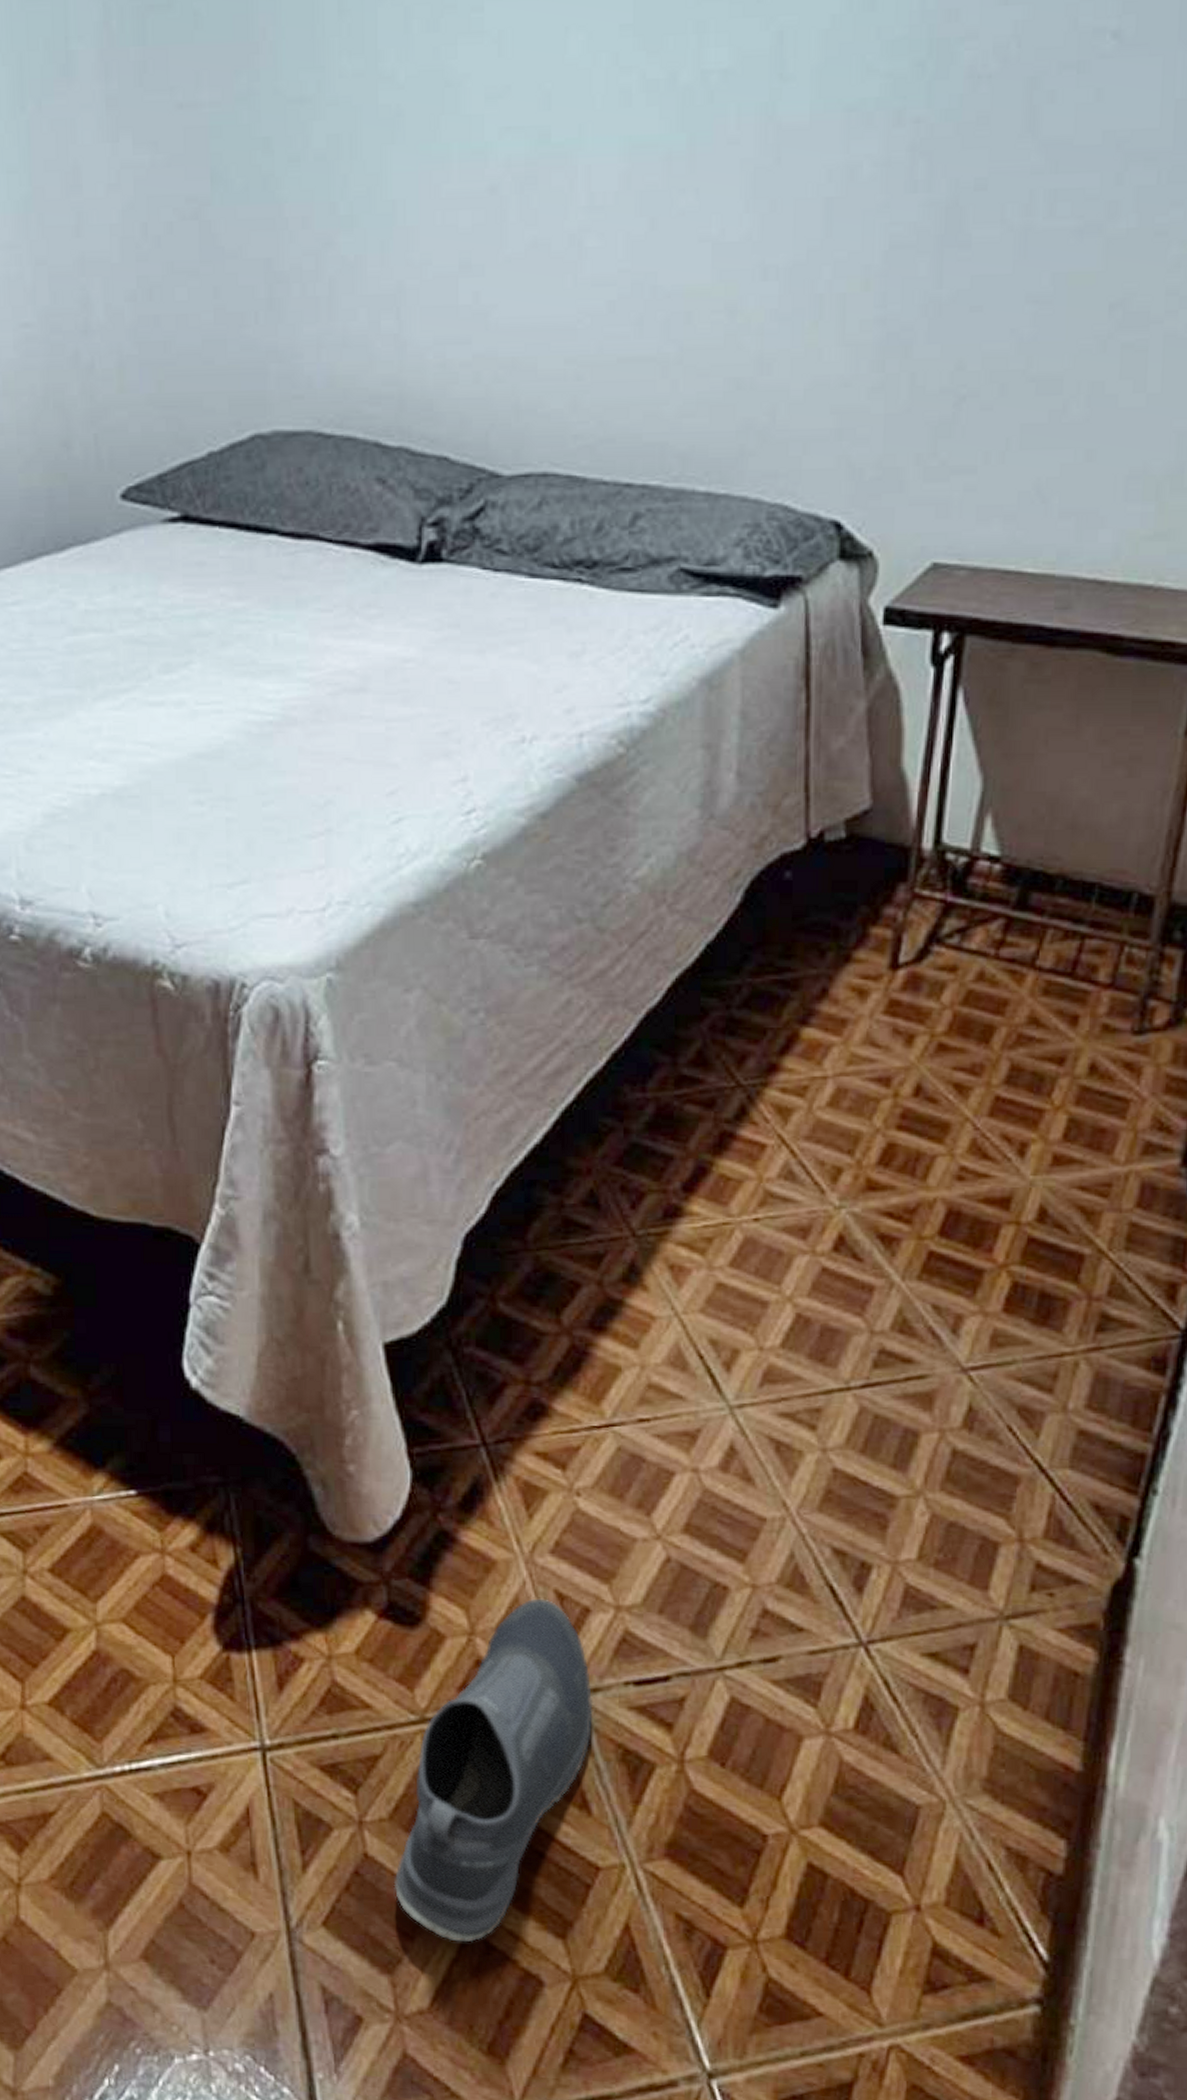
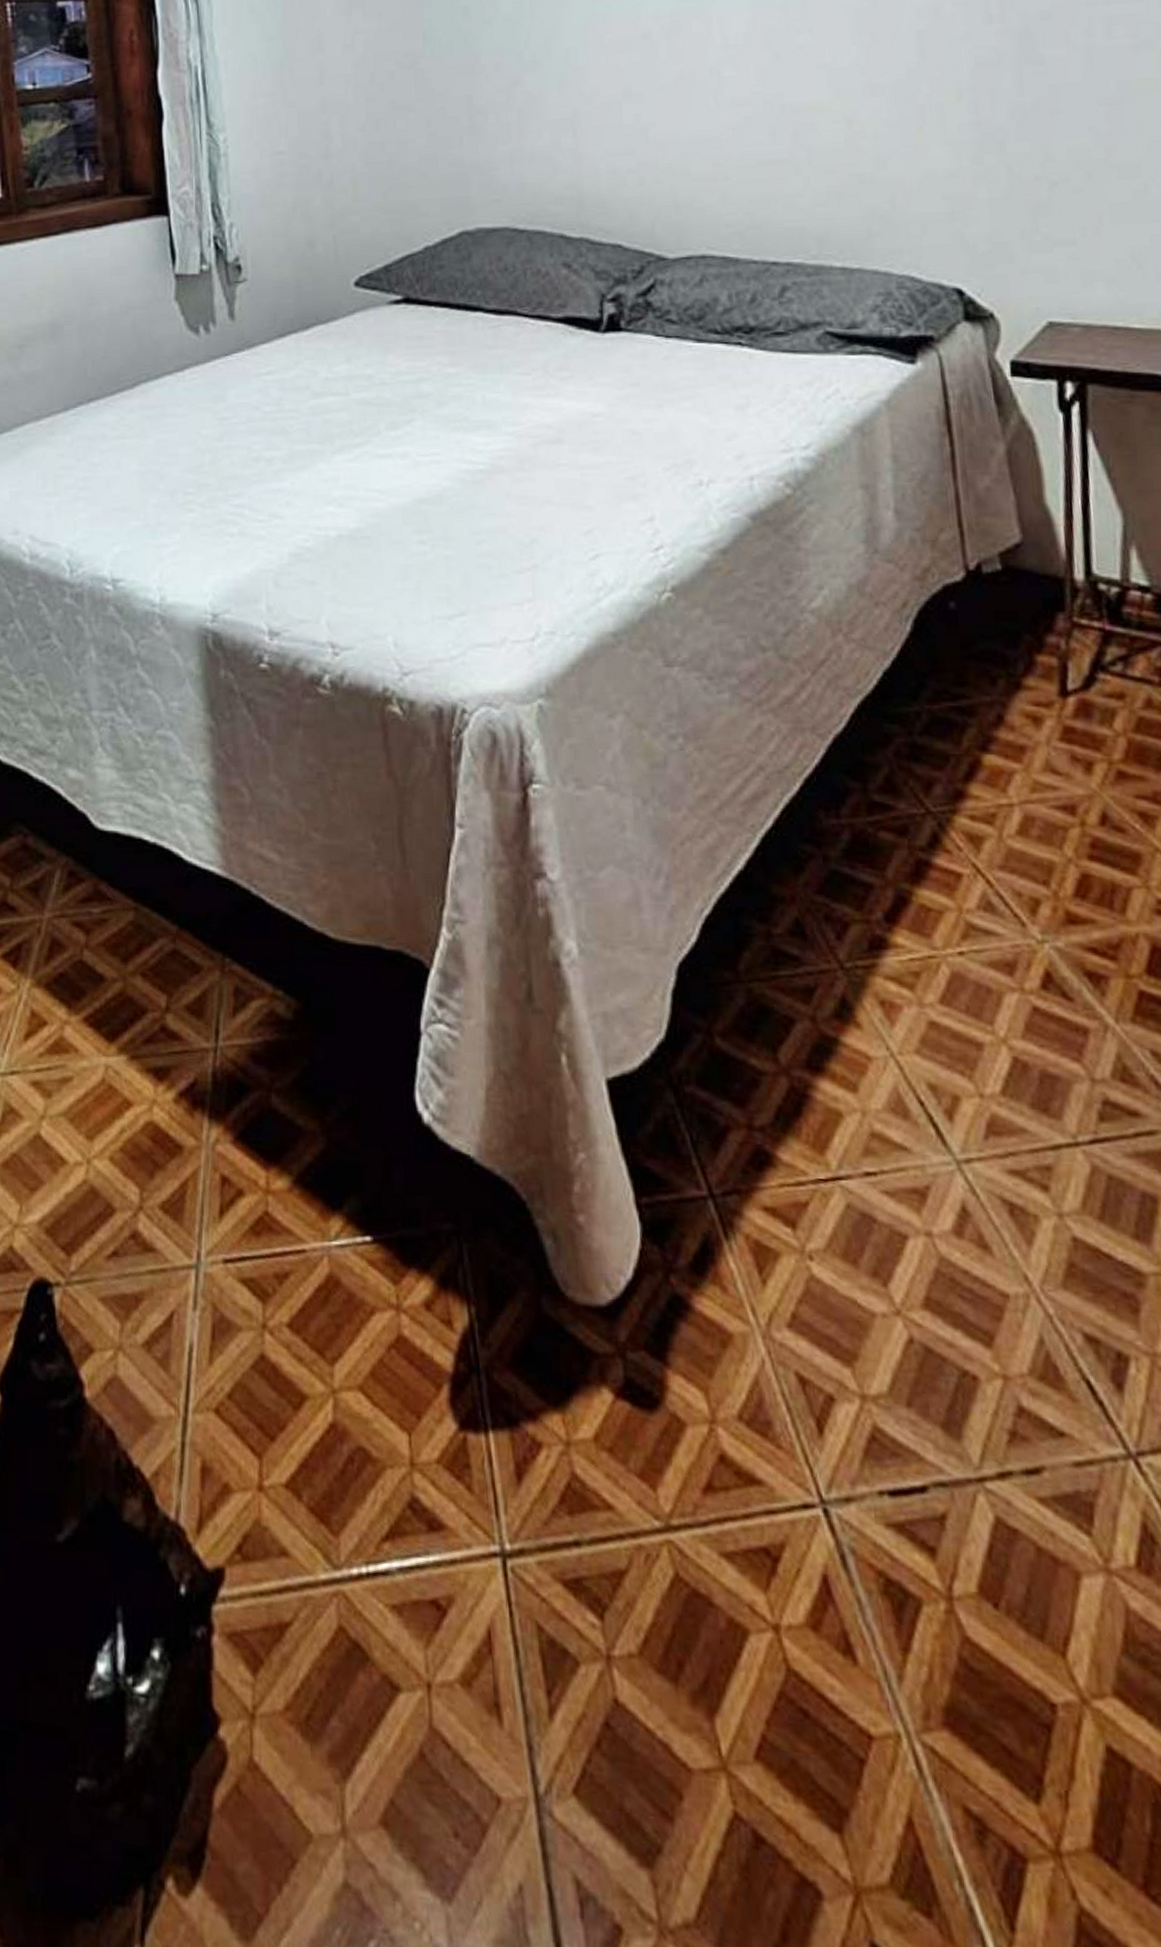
shoe: present [393,1598,593,1943] -> none [648,1382,849,1830]

